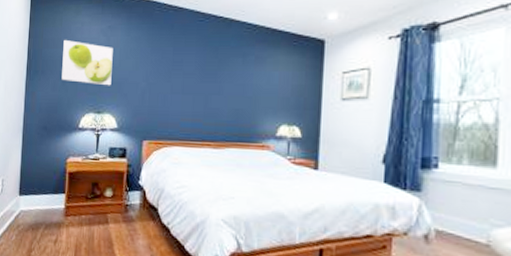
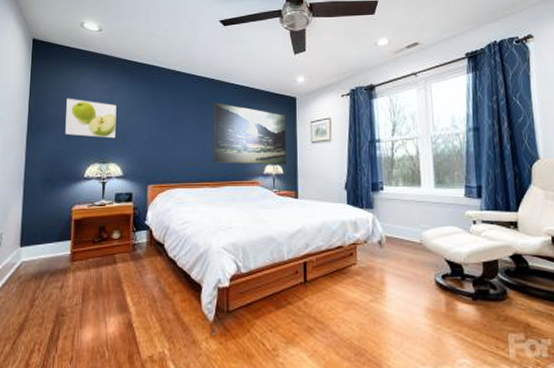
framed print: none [216,45,311,127] -> present [213,102,287,165]

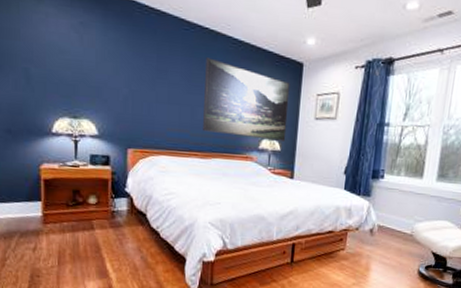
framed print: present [65,98,117,139] -> none [23,30,88,90]

